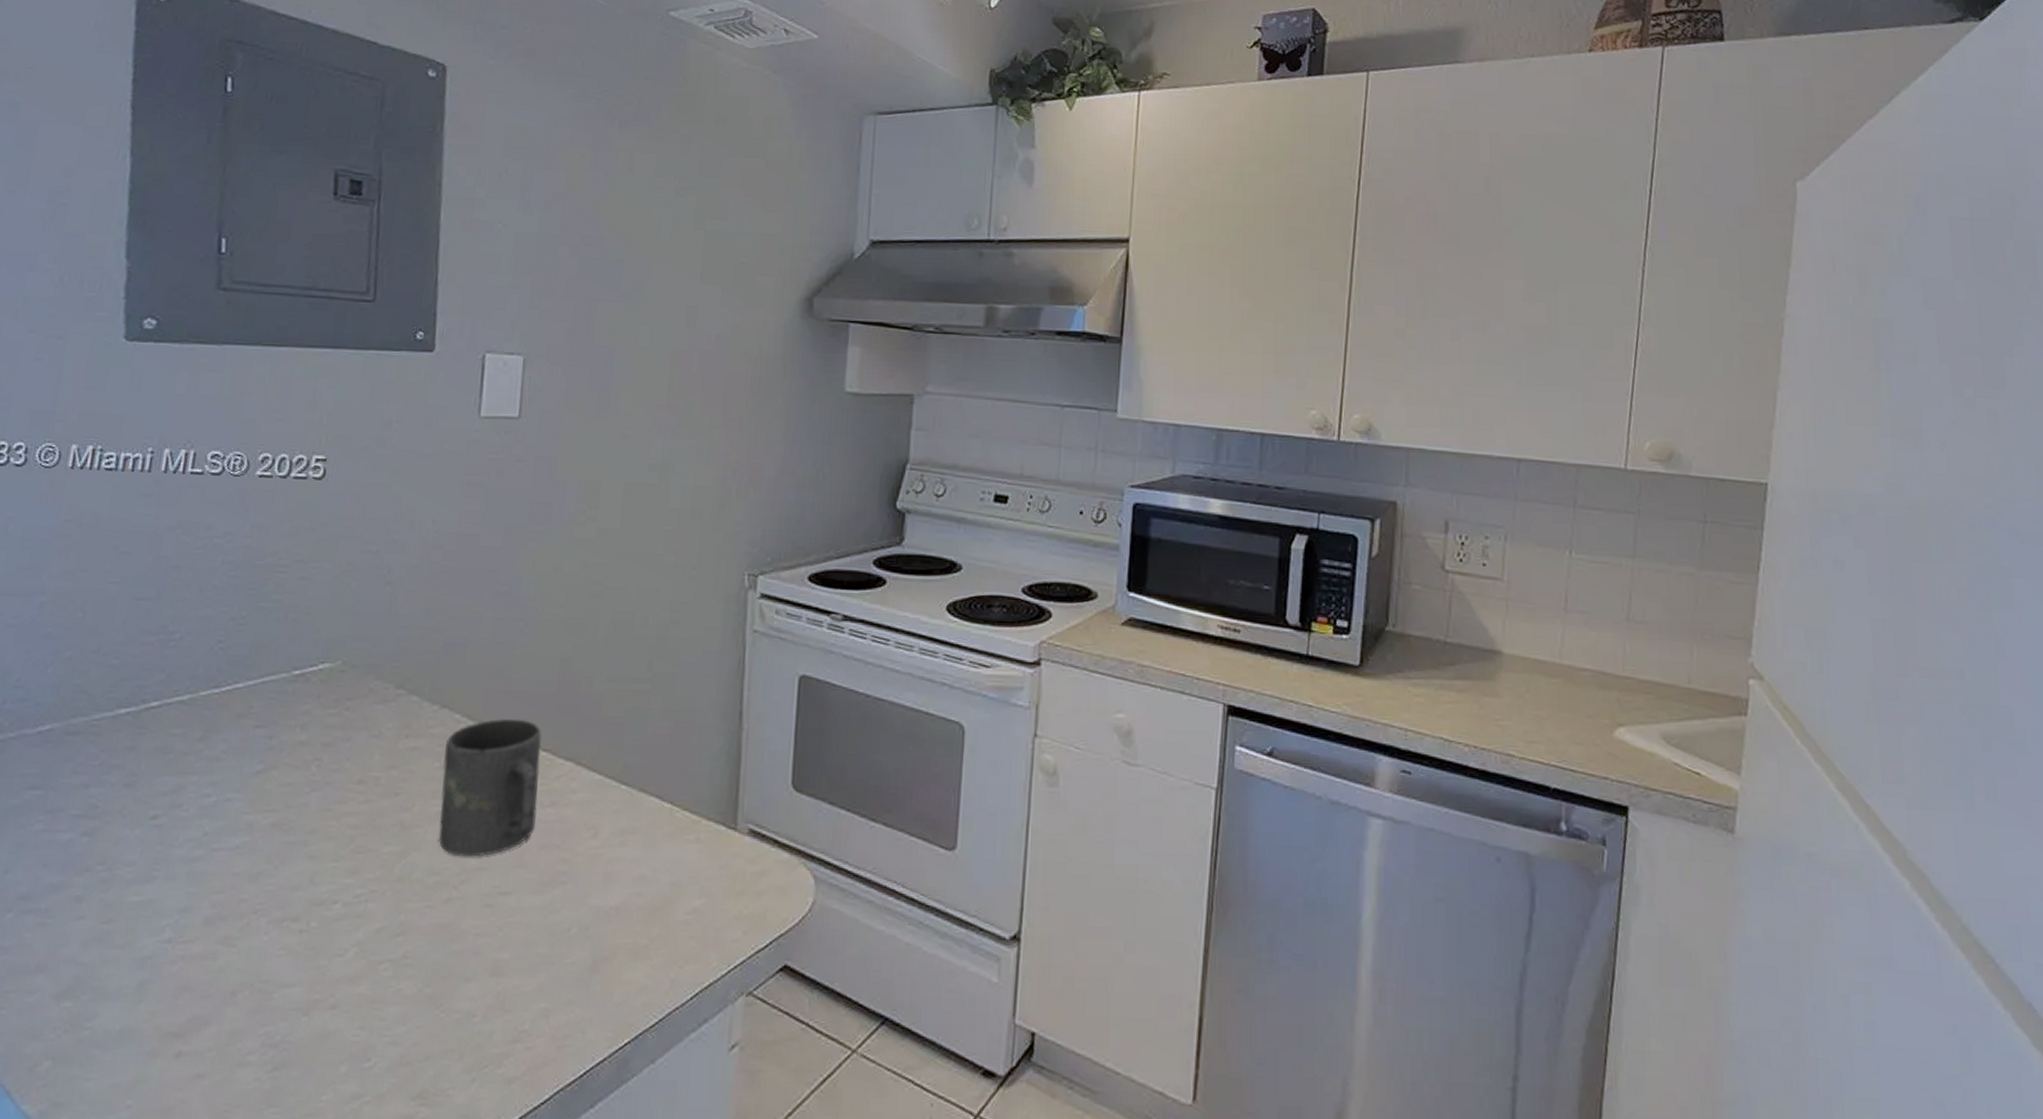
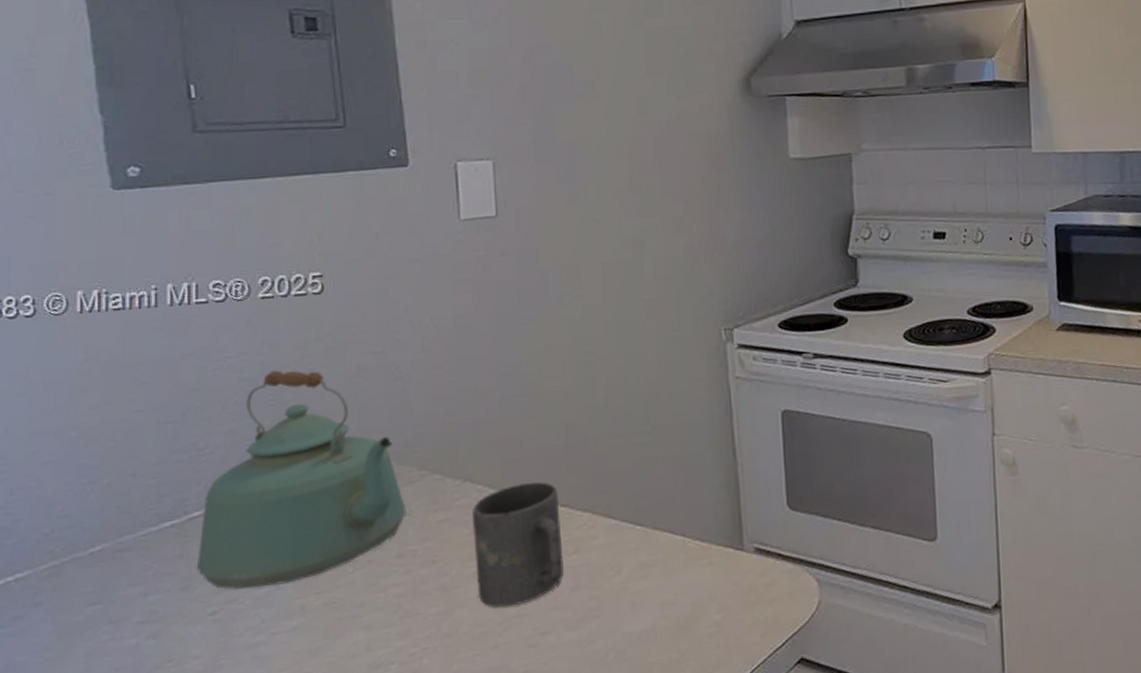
kettle: none [145,557,376,797] -> present [196,370,407,590]

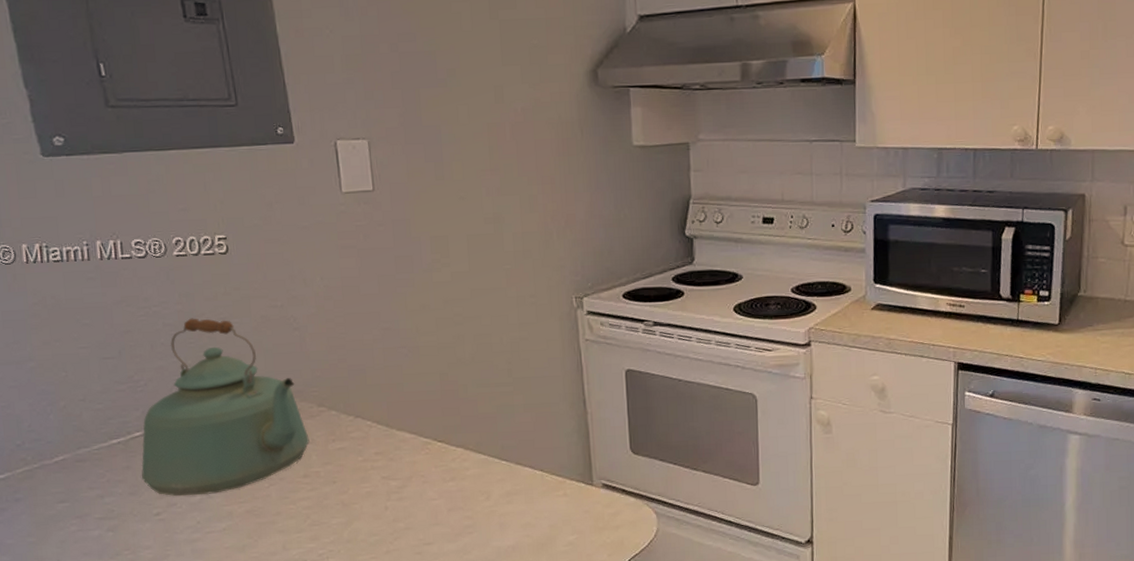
mug: present [473,482,564,608] -> none [364,421,442,522]

